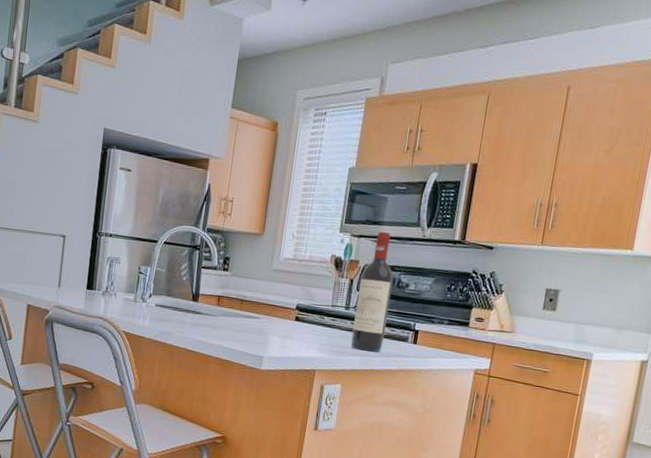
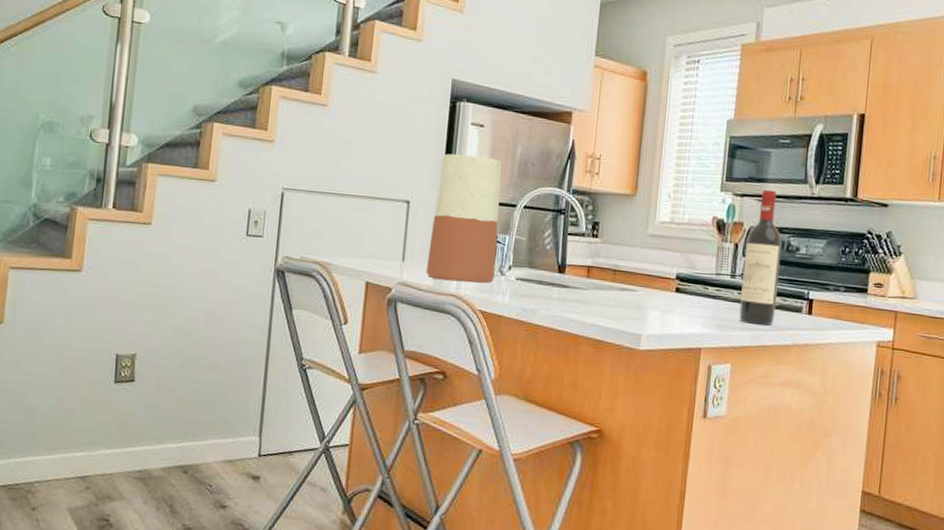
vase: none [78,194,146,309] -> present [425,153,503,284]

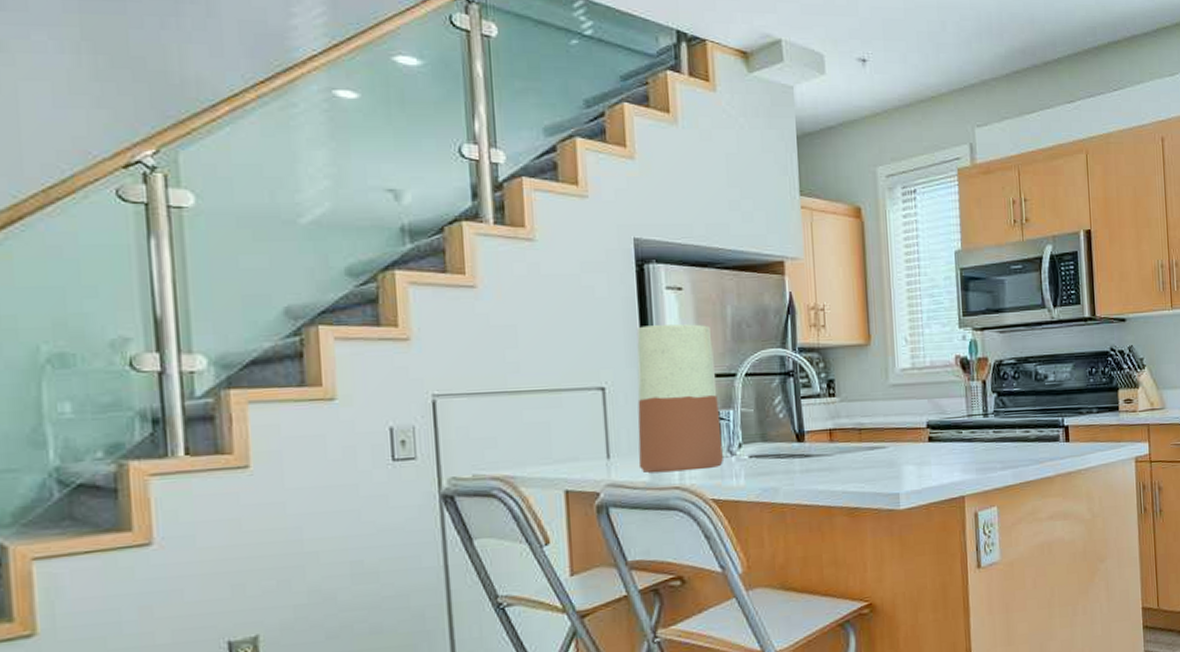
wine bottle: present [739,189,783,326] -> none [993,319,1034,462]

